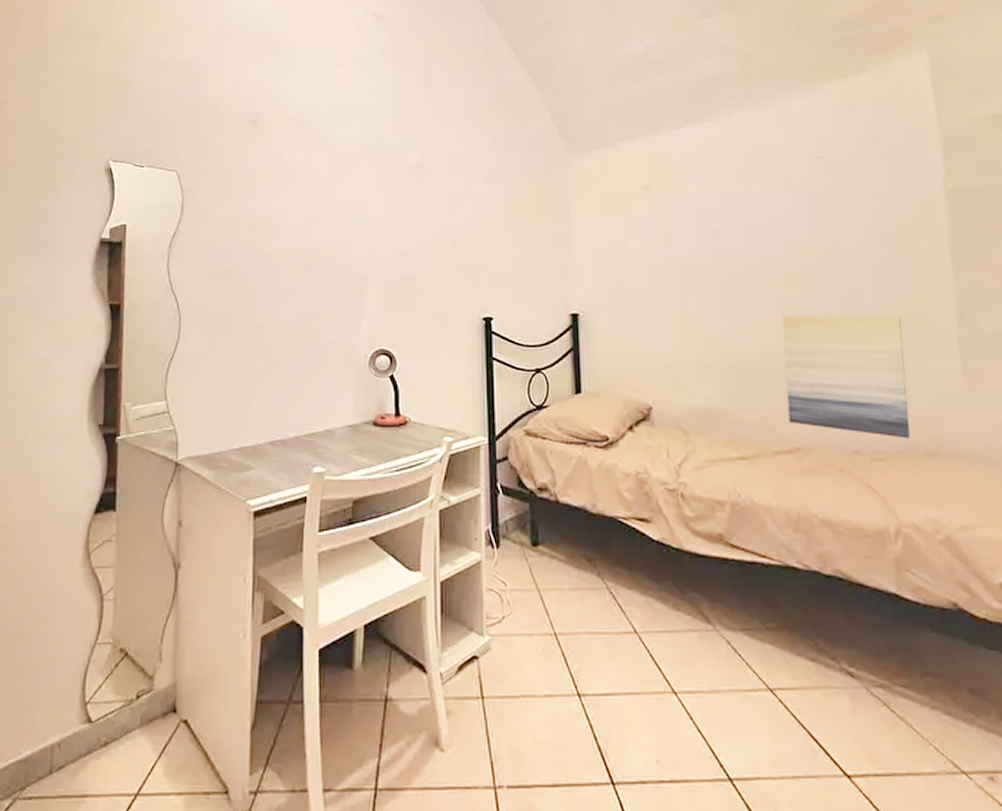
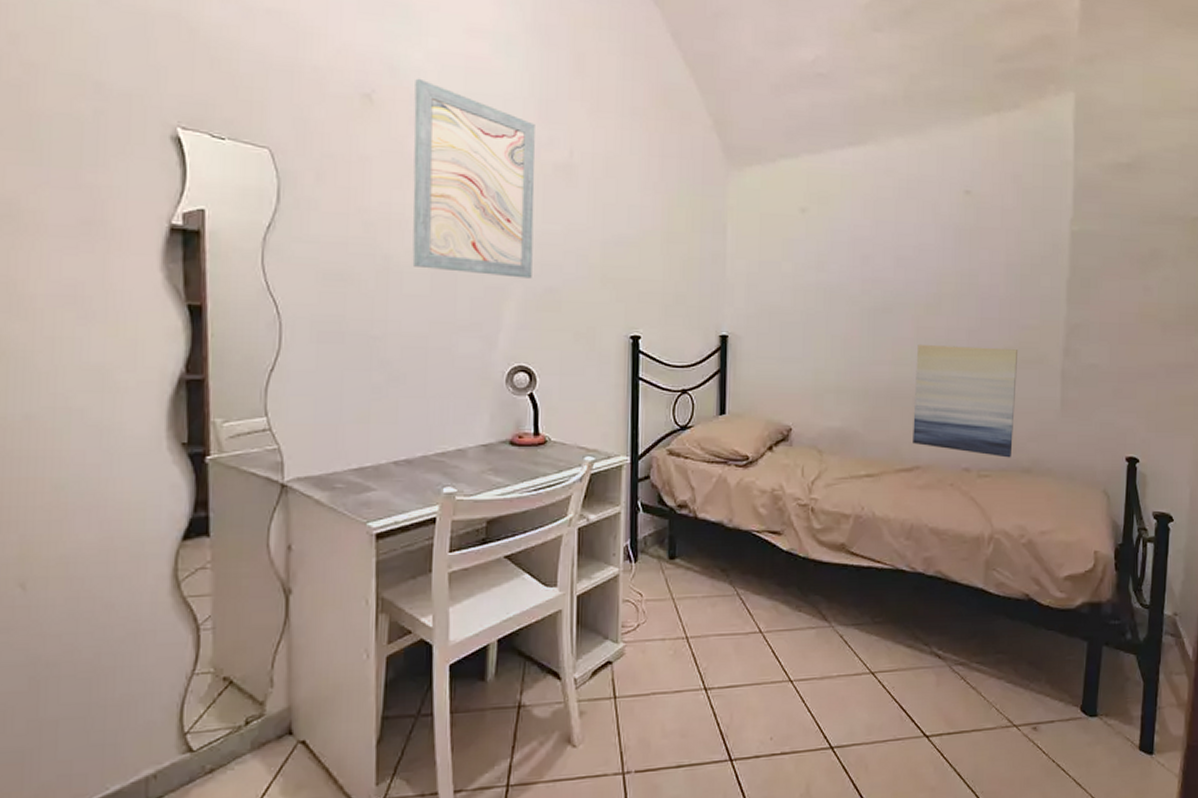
wall art: none [287,103,392,268] -> present [412,78,535,279]

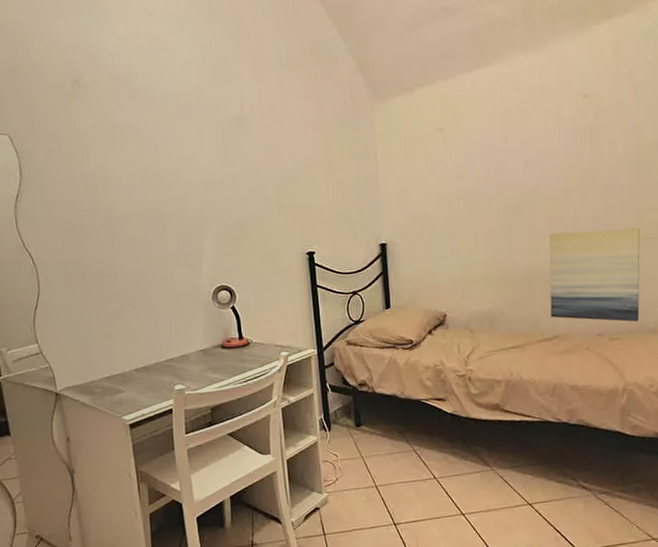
wall art: present [412,78,535,279] -> none [111,61,223,216]

